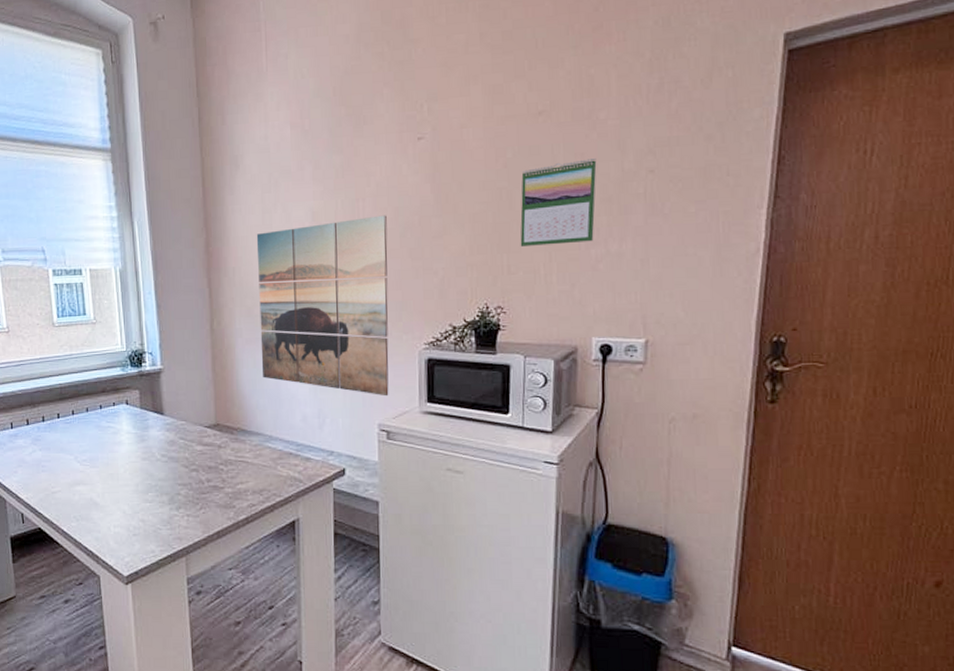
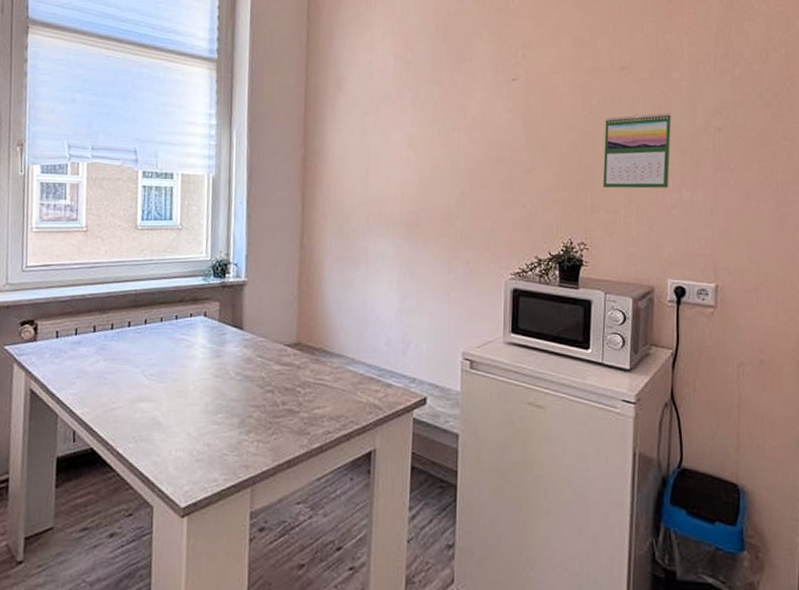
wall art: present [256,215,389,397] -> none [349,147,480,325]

